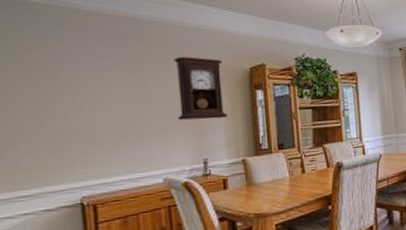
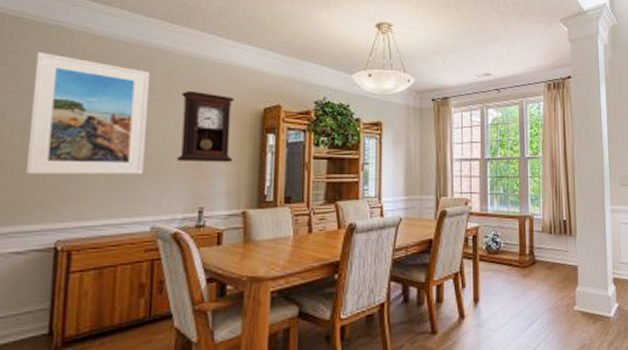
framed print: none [33,29,149,142] -> present [26,51,150,175]

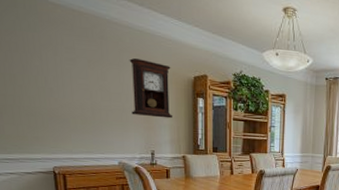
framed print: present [26,51,150,175] -> none [10,15,107,123]

